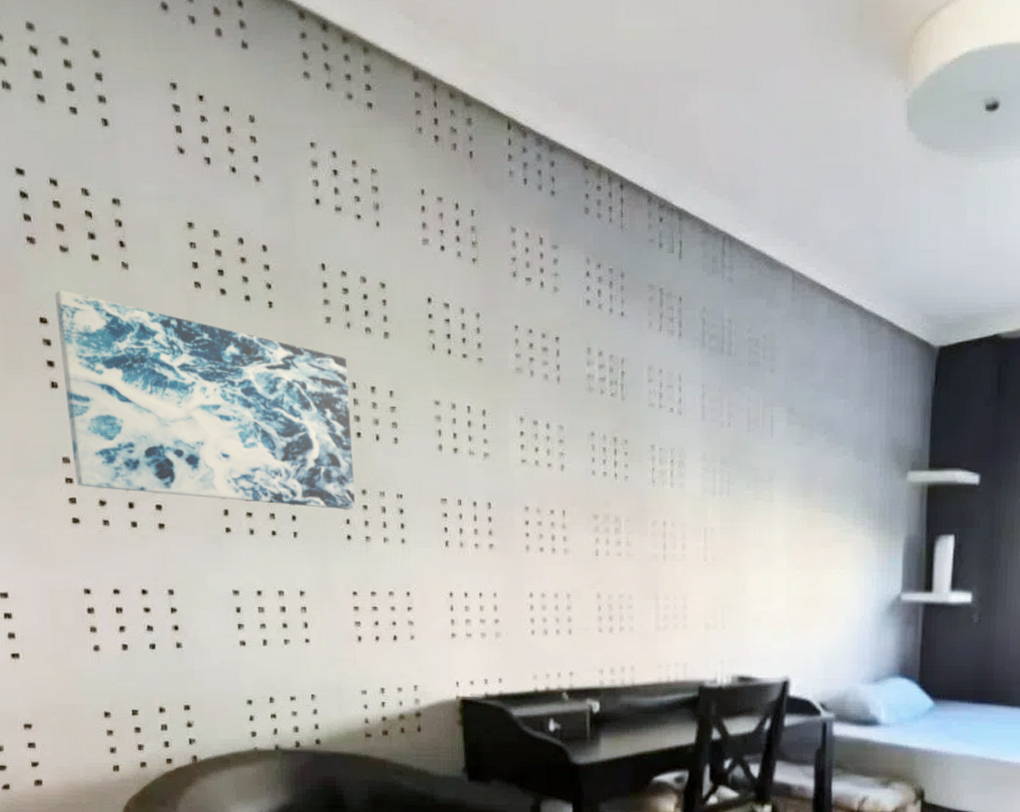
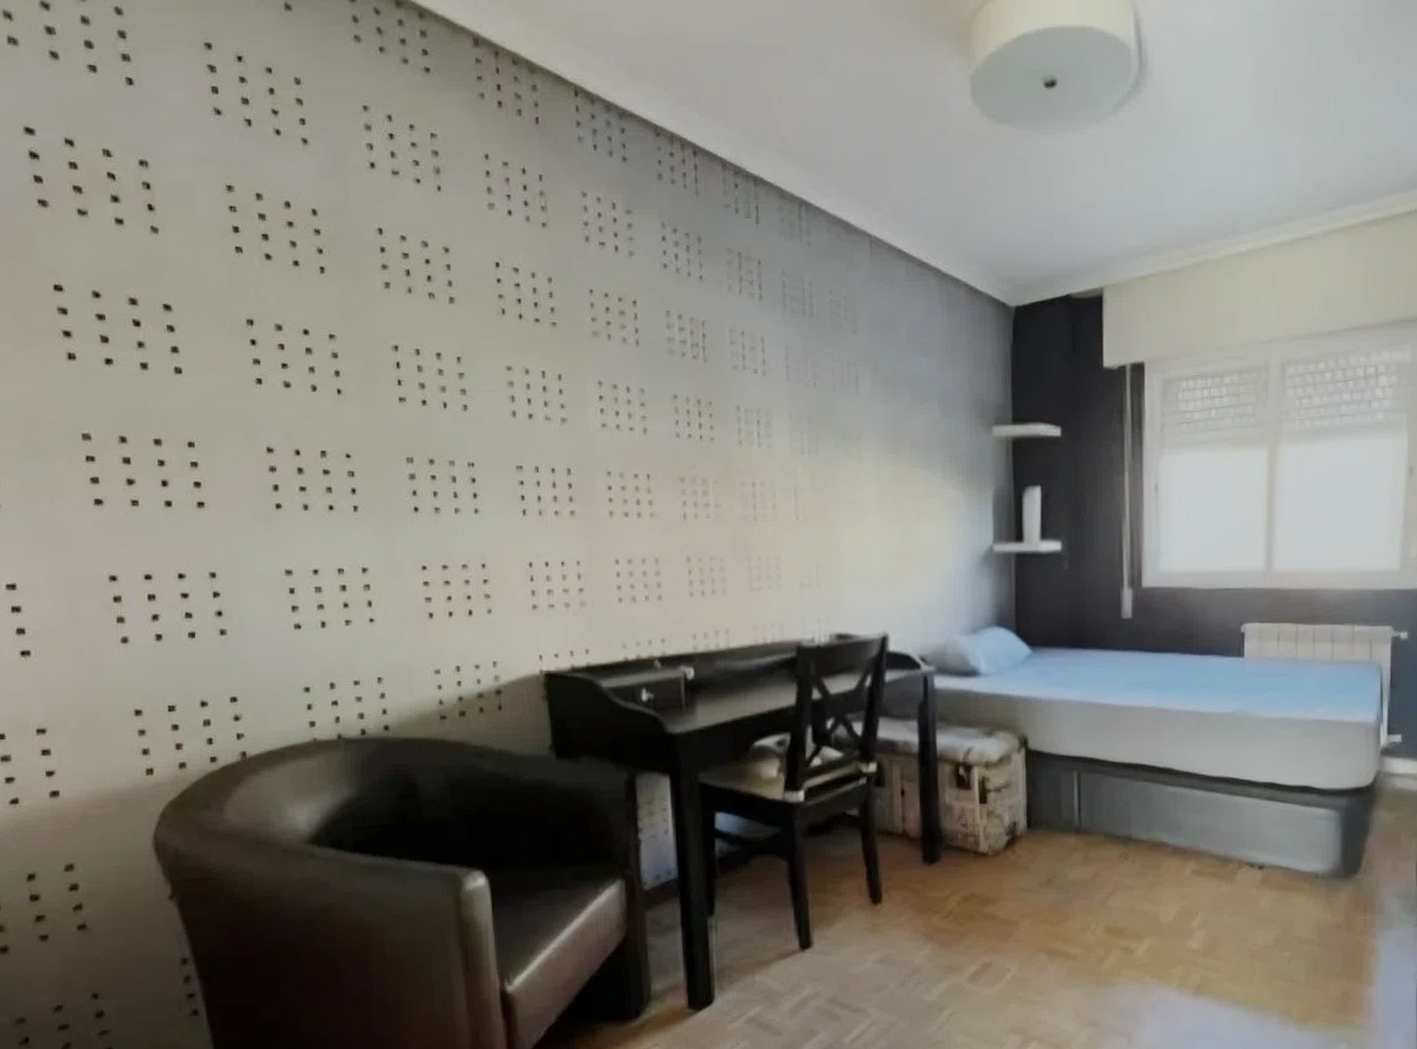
wall art: present [54,290,356,510] -> none [71,255,423,481]

